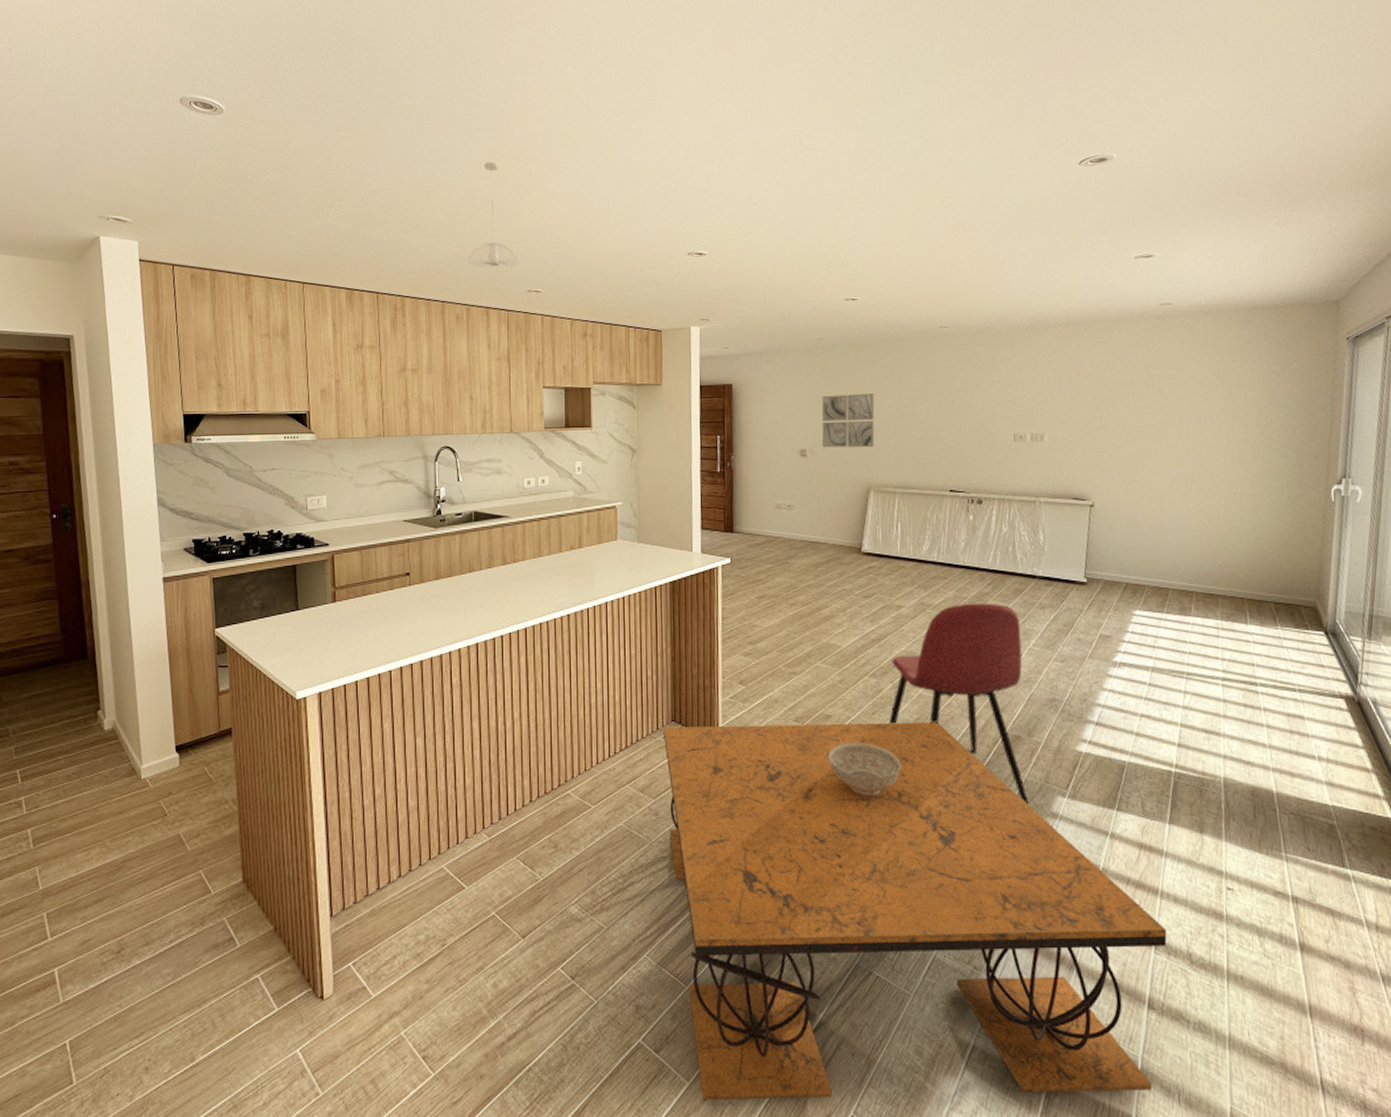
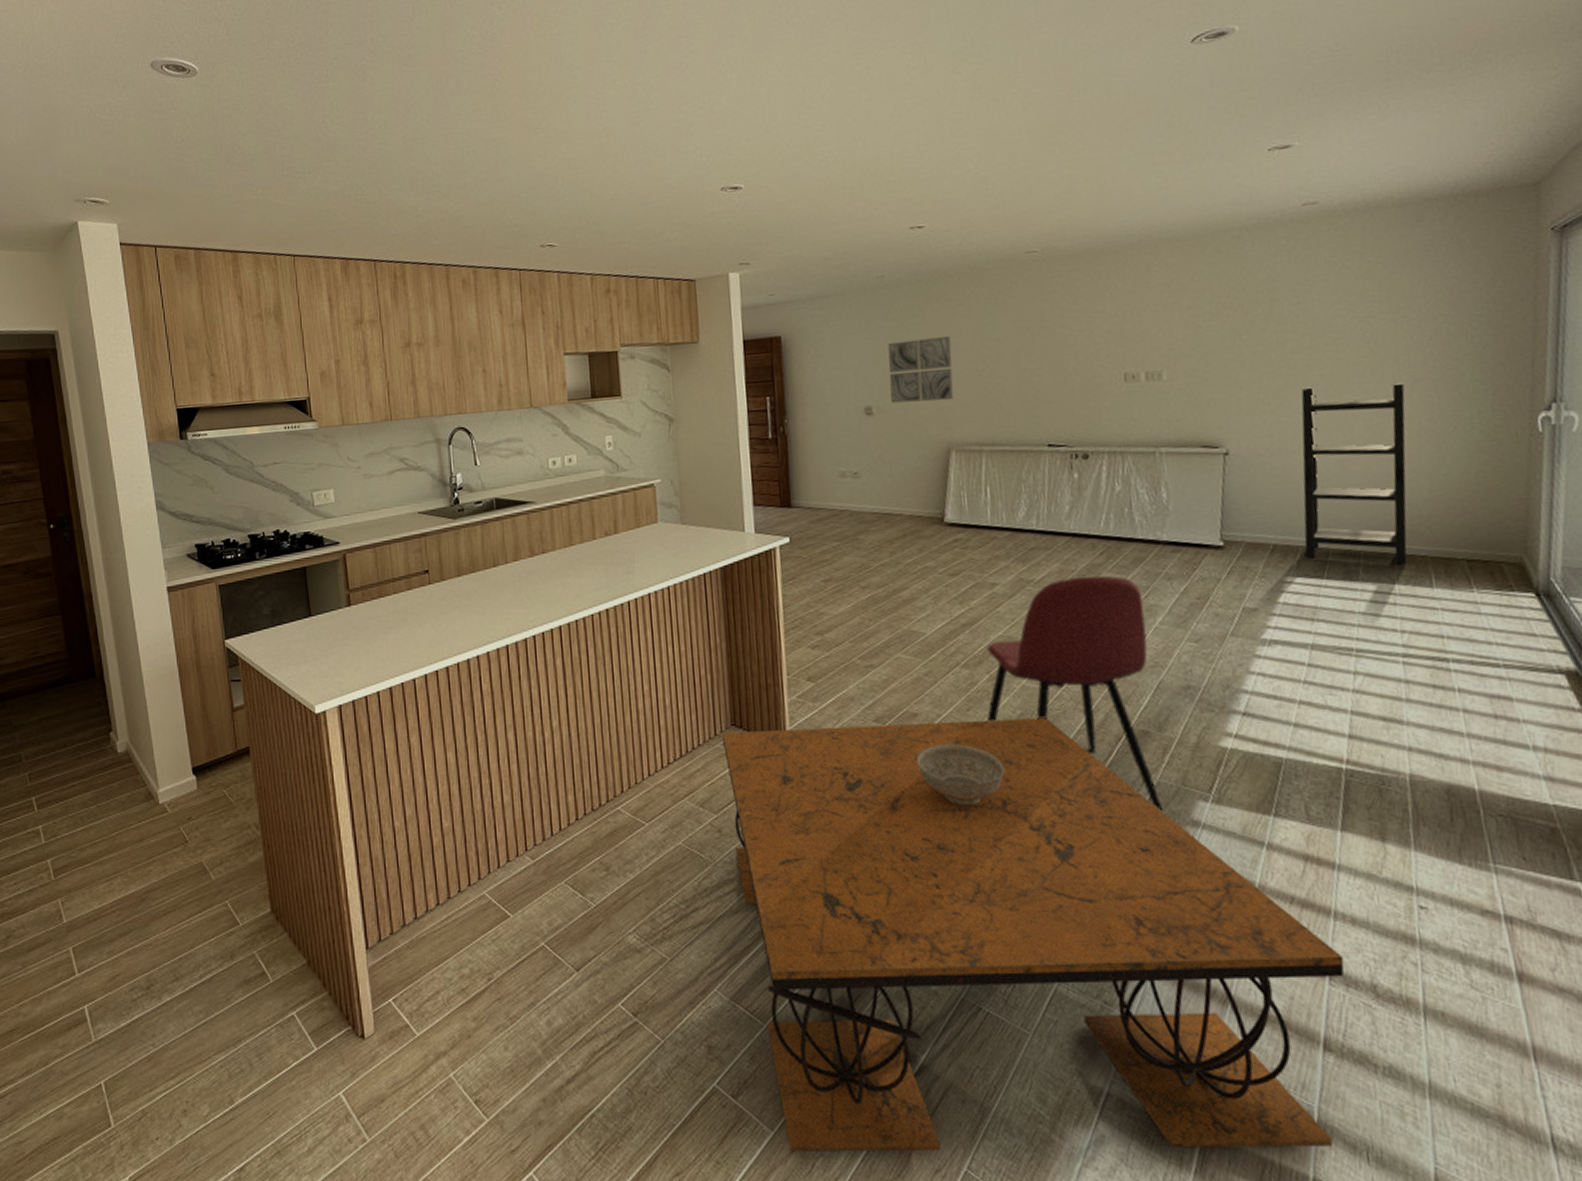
pendant light: present [468,162,520,269] -> none [471,102,529,225]
shelving unit: none [1149,454,1232,605] -> present [1301,381,1408,565]

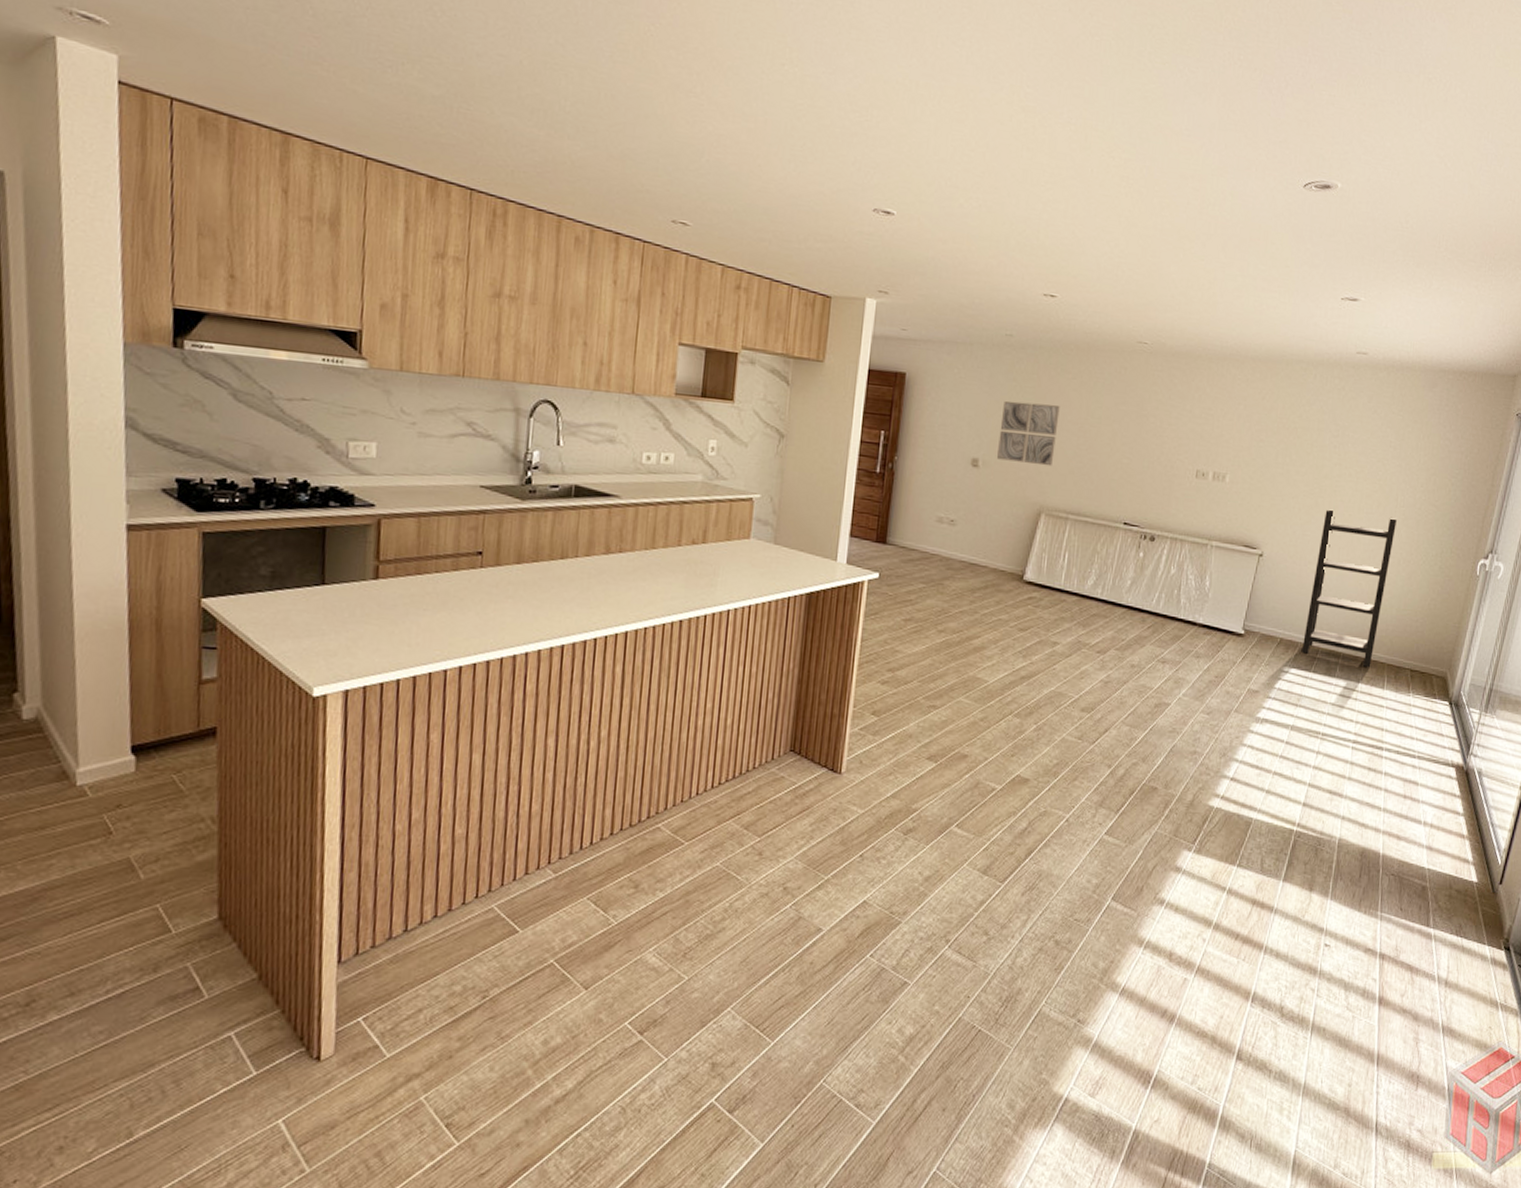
coffee table: present [722,718,1345,1153] -> none [773,757,1265,1162]
decorative bowl: present [916,744,1005,806] -> none [958,785,1034,844]
dining chair: present [986,575,1162,812] -> none [1026,645,1174,858]

